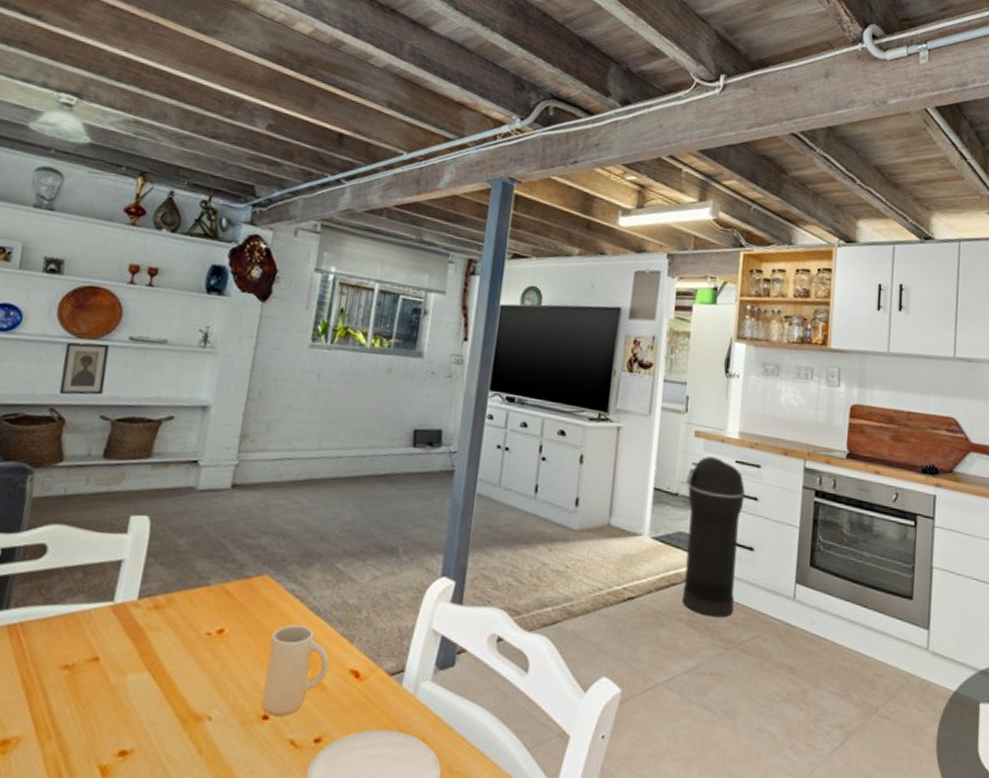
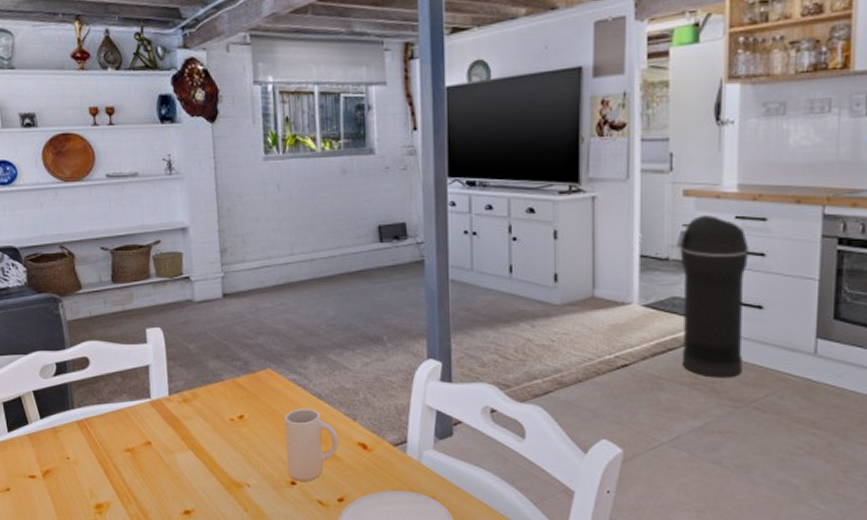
picture frame: present [58,342,110,396] -> none [57,184,97,233]
basket: none [157,427,198,460] -> present [152,250,184,279]

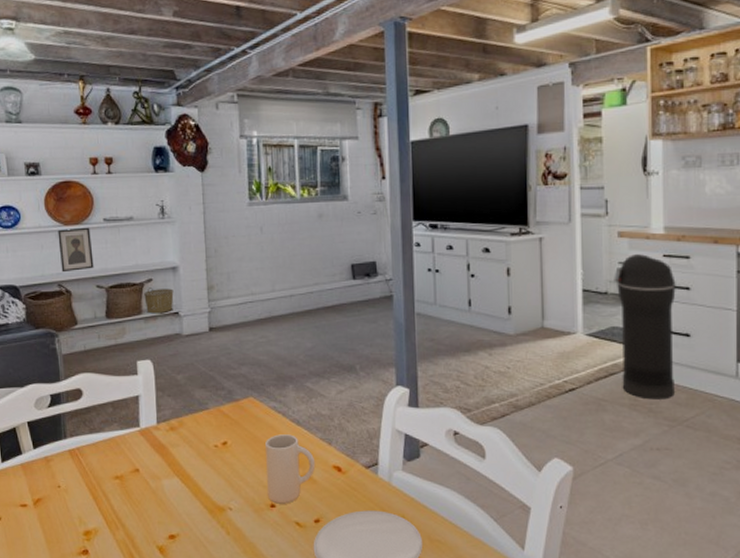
picture frame: none [57,184,97,233] -> present [58,227,94,273]

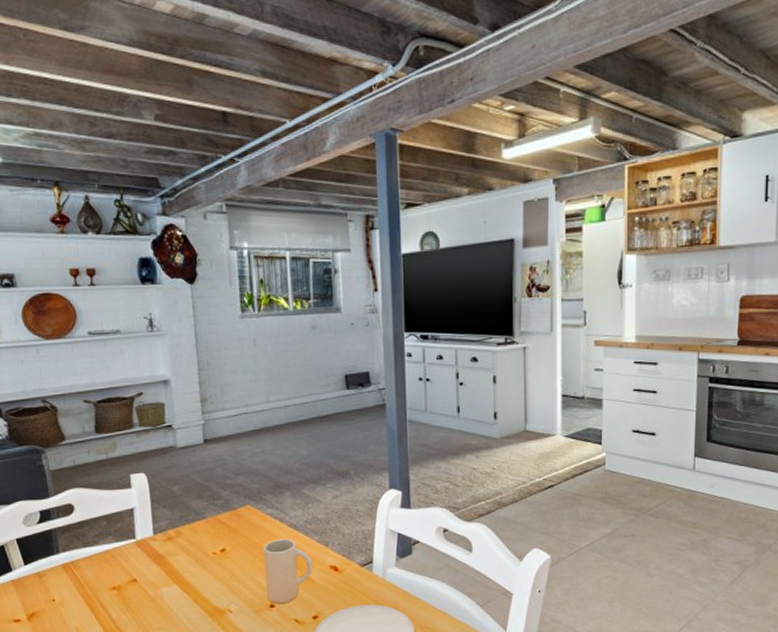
picture frame: present [58,227,94,273] -> none [38,341,80,388]
trash can: present [614,254,676,400] -> none [590,361,644,493]

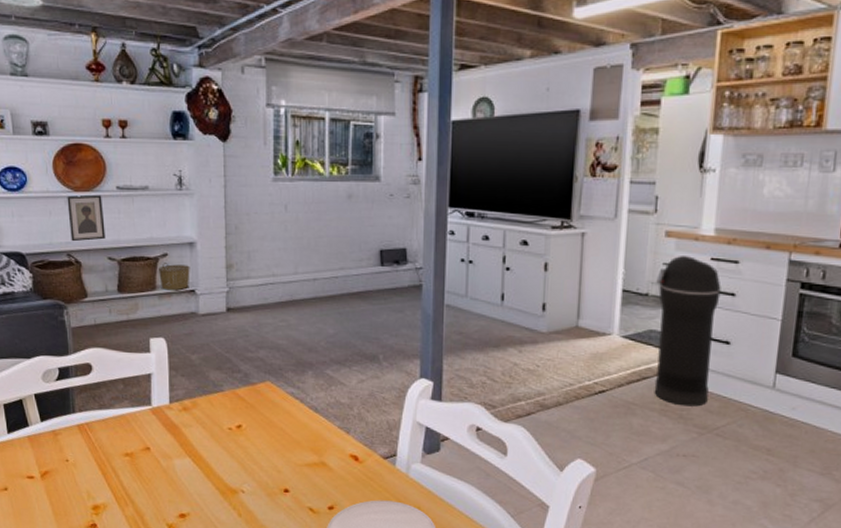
picture frame: none [38,341,80,388] -> present [67,194,106,242]
mug: present [262,539,313,604] -> none [280,420,332,490]
trash can: none [590,361,644,493] -> present [654,256,721,407]

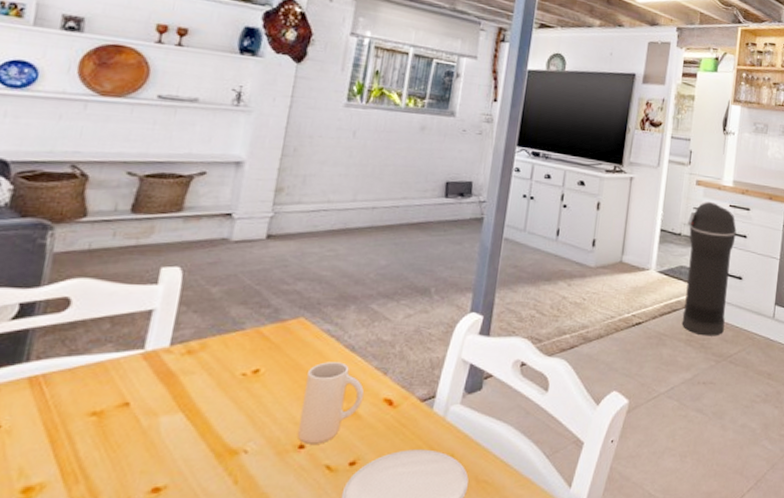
picture frame: present [67,194,106,242] -> none [81,99,137,152]
basket: present [159,263,190,291] -> none [189,182,231,214]
mug: none [280,420,332,490] -> present [297,362,365,444]

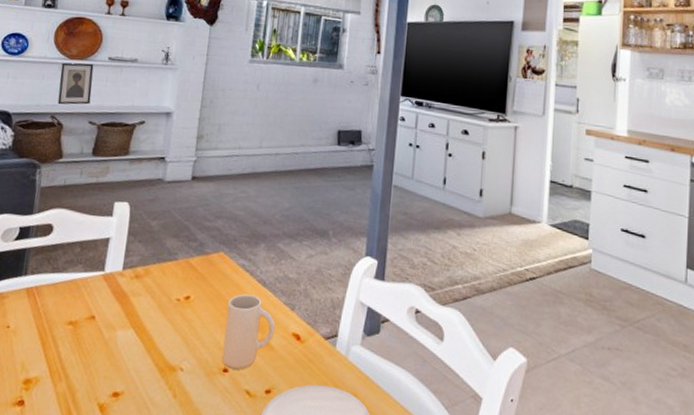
picture frame: none [81,99,137,152] -> present [57,62,94,105]
trash can: present [681,202,737,336] -> none [579,152,635,298]

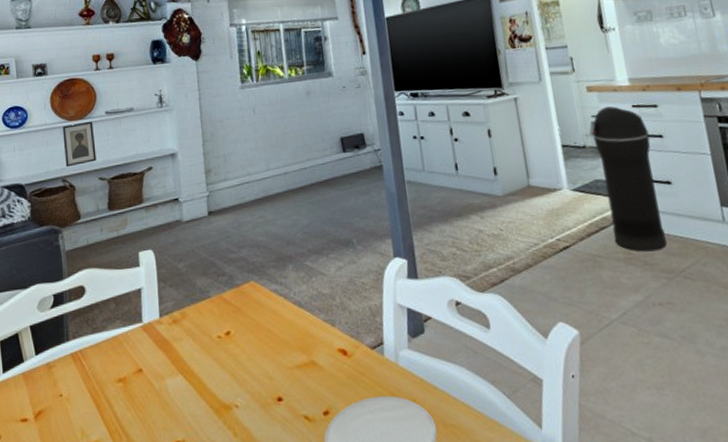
mug: present [221,294,276,370] -> none [268,318,321,397]
trash can: none [579,152,635,298] -> present [589,106,667,252]

